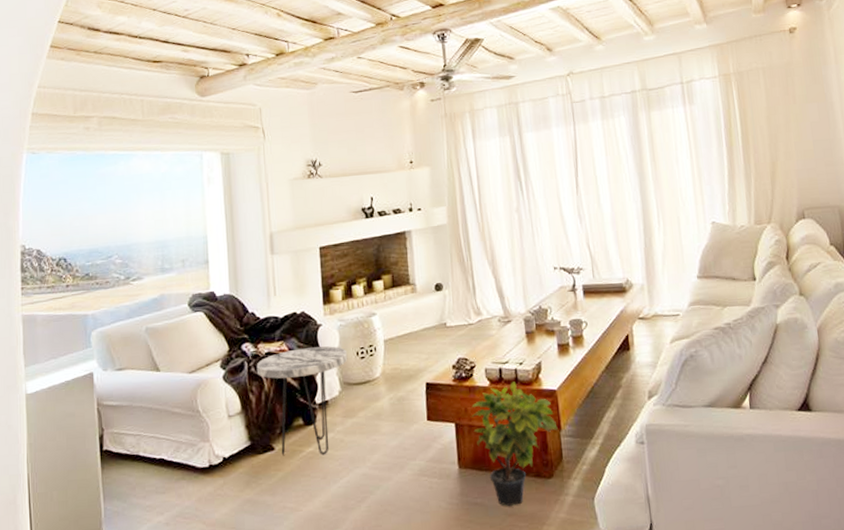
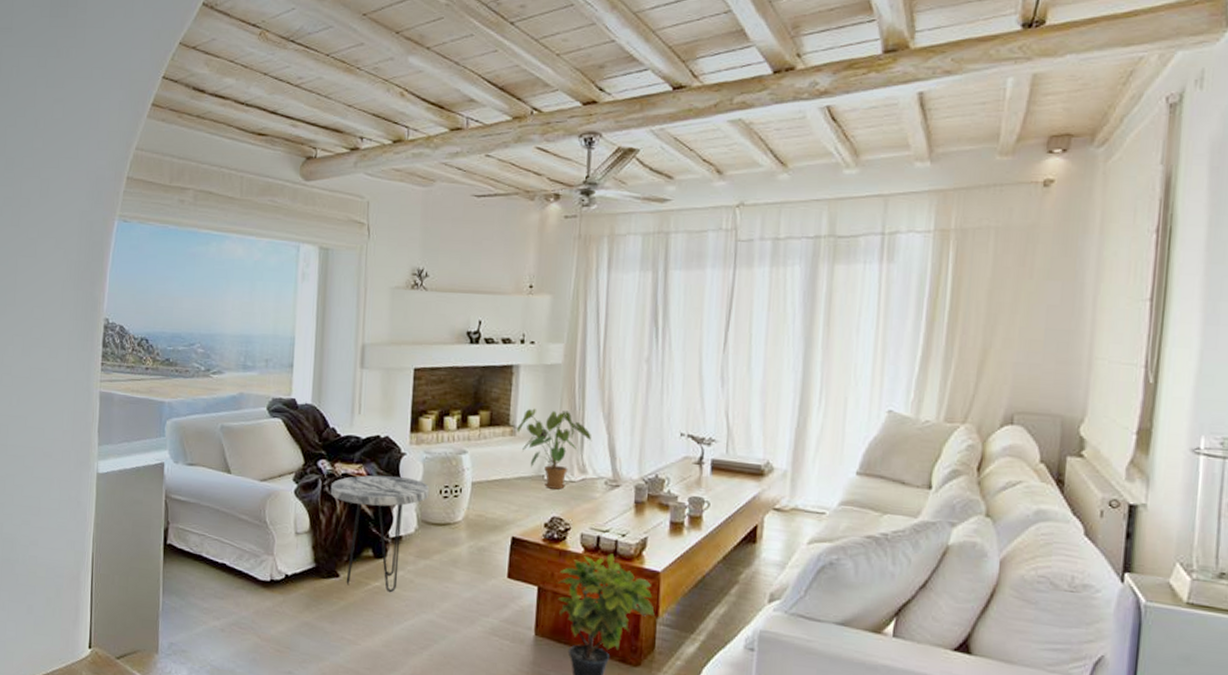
house plant: none [417,263,482,334] -> present [517,408,592,490]

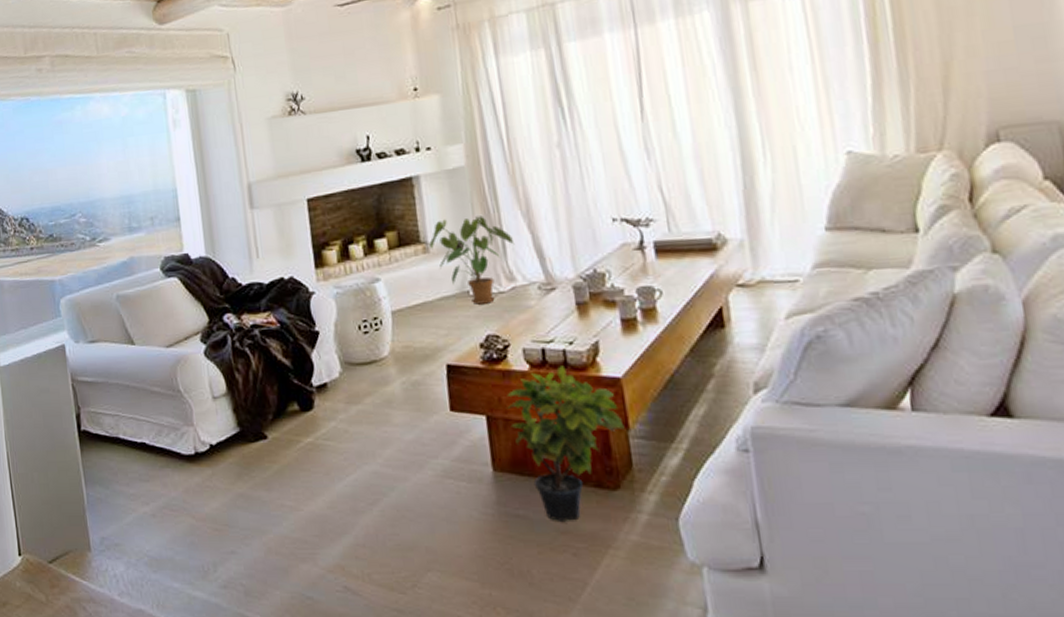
side table: present [330,475,430,593] -> none [240,318,348,448]

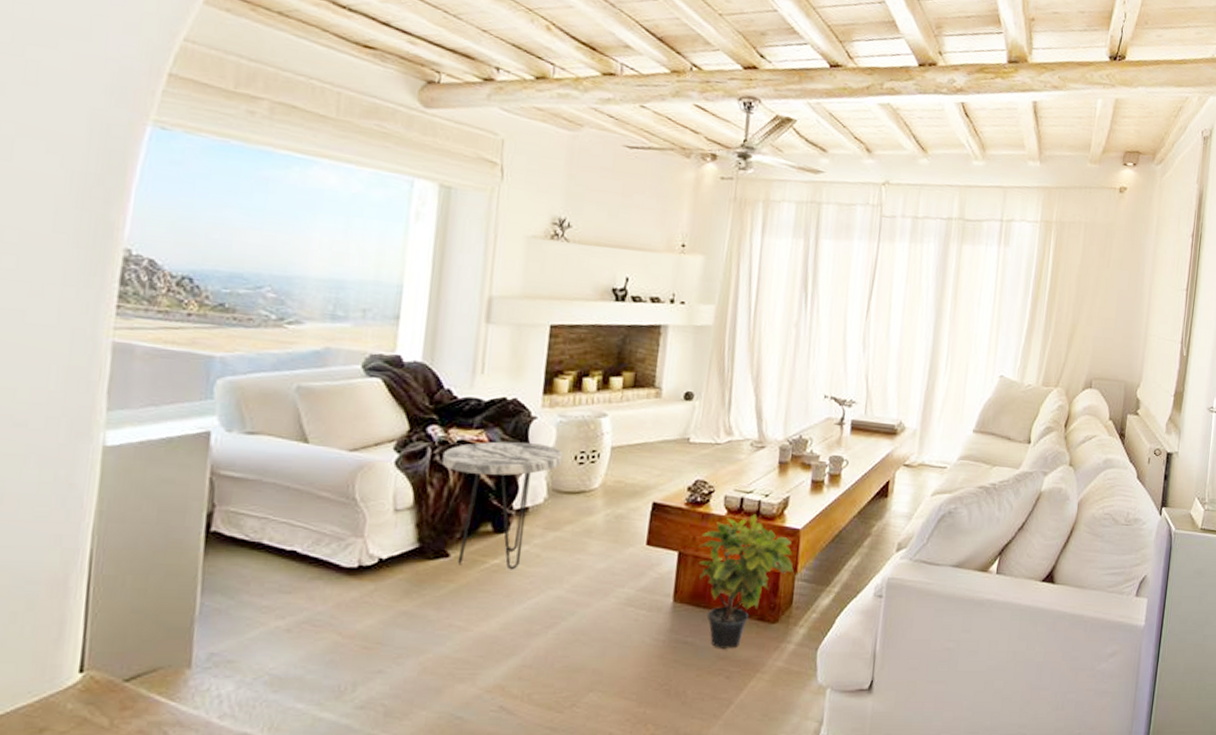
side table: none [240,318,348,448] -> present [441,441,564,570]
house plant: present [429,216,515,305] -> none [662,370,740,452]

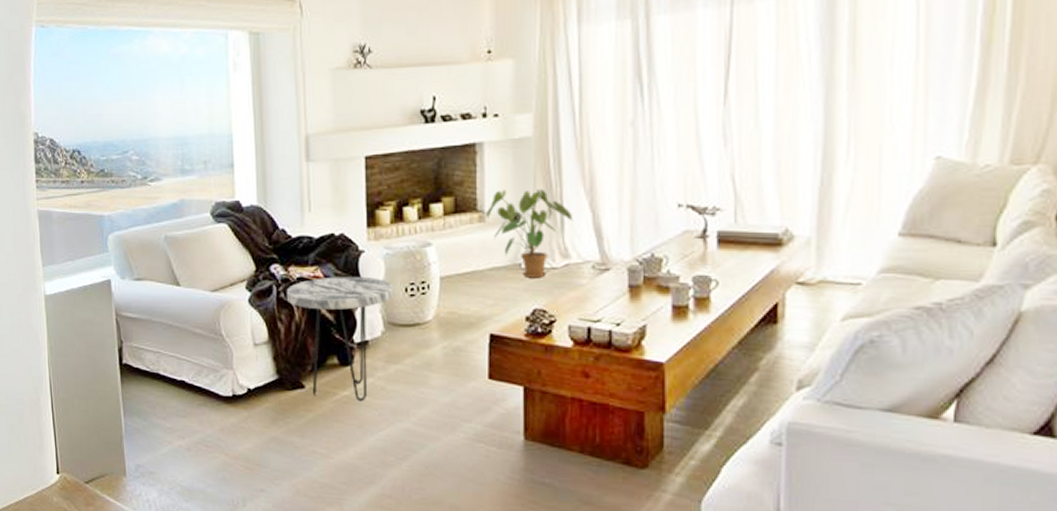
house plant: none [662,370,740,452] -> present [486,189,574,278]
potted plant: present [697,514,794,648] -> none [544,346,661,493]

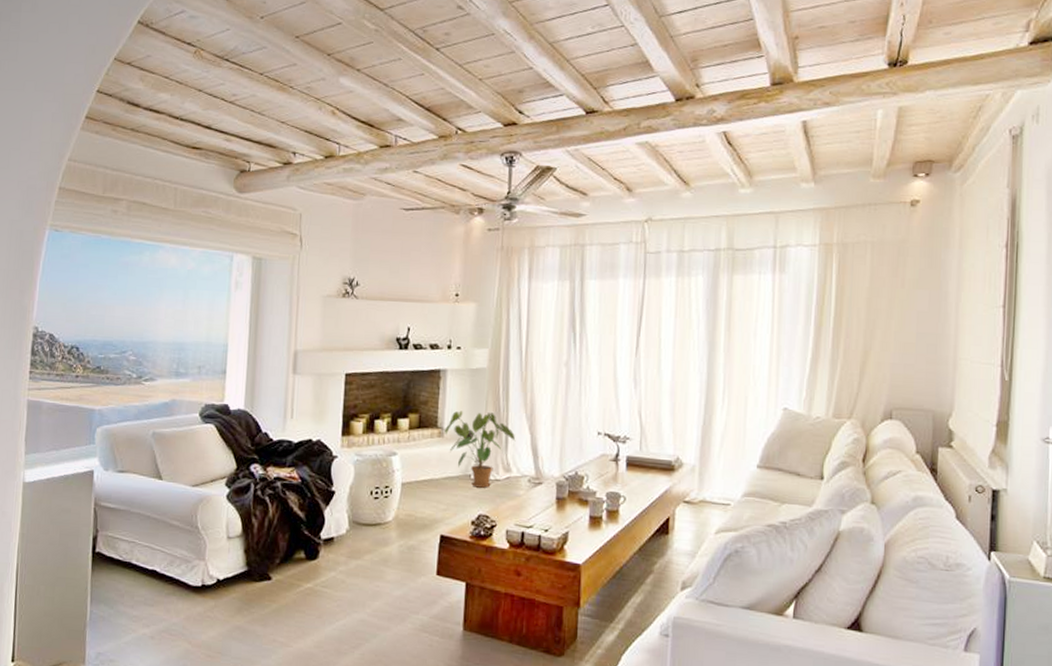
side table: present [286,277,394,402] -> none [262,478,361,594]

